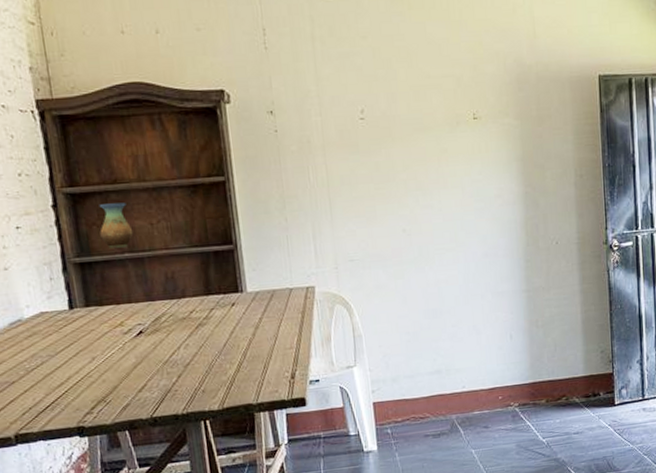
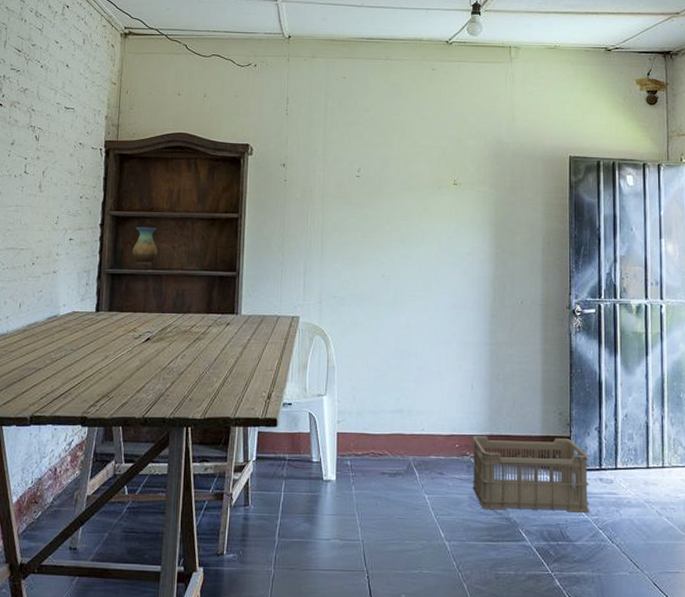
plastic crate: none [515,375,635,455] -> present [472,436,590,513]

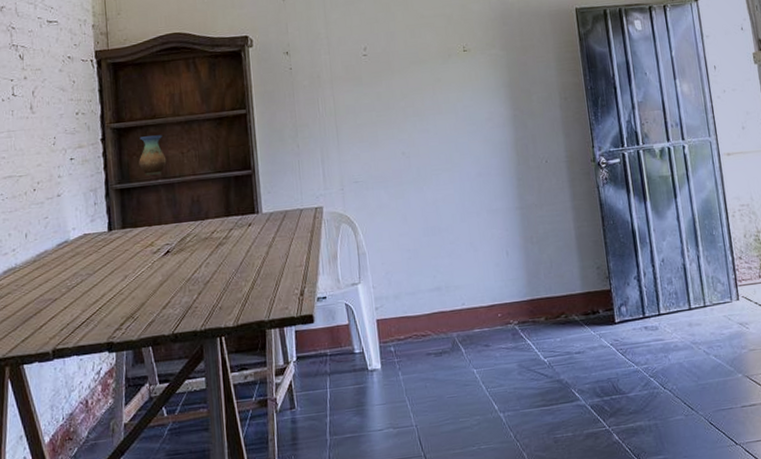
plastic crate: present [472,436,590,513] -> none [514,291,639,375]

